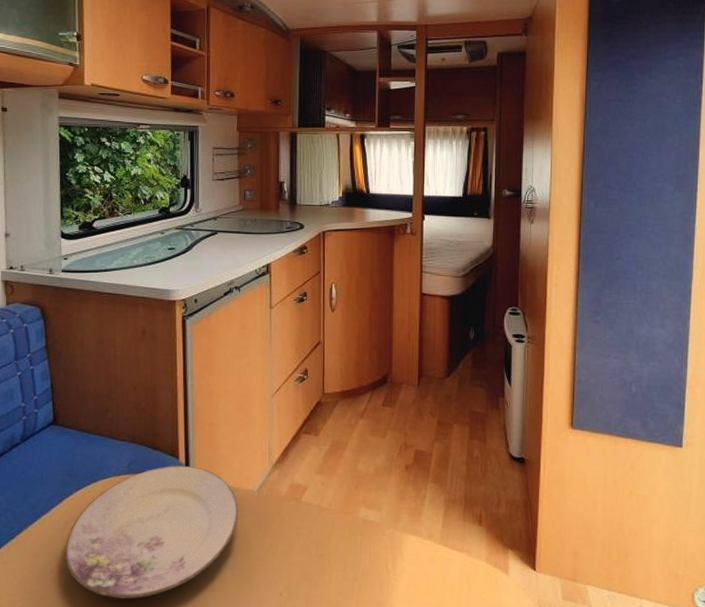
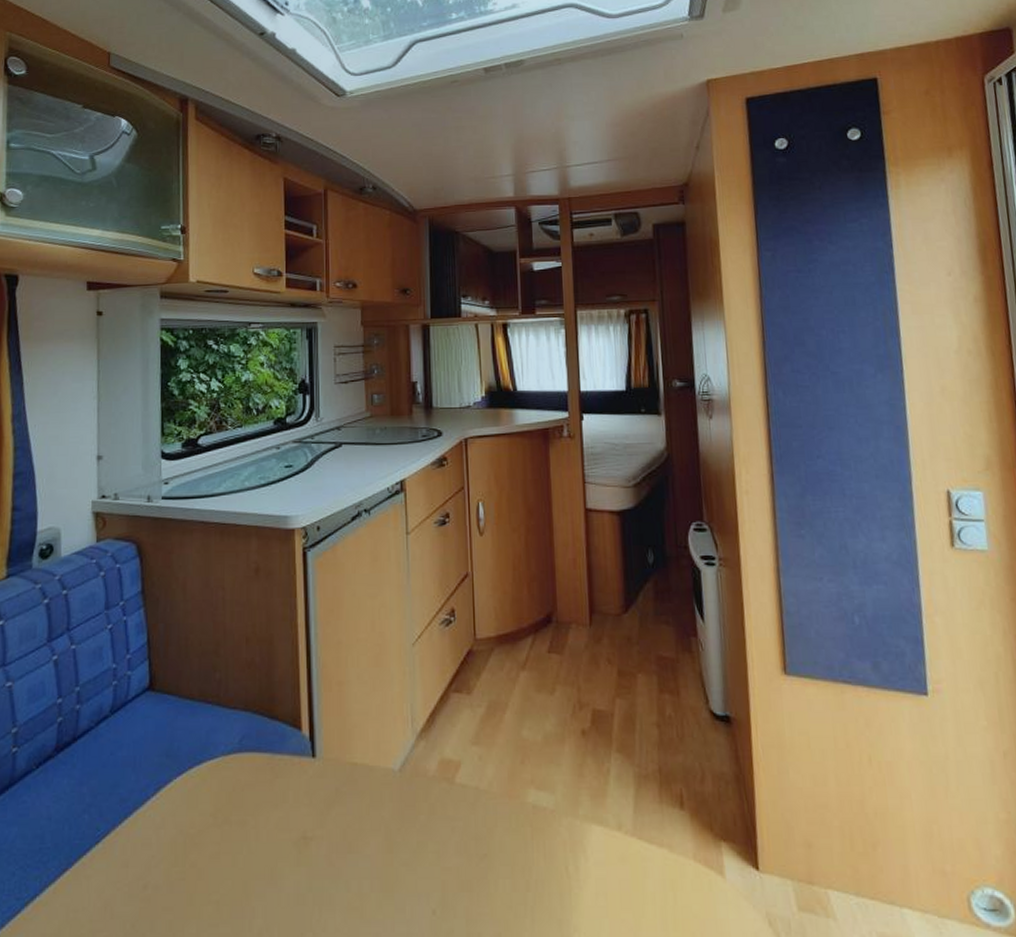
plate: present [65,465,239,599] -> none [161,738,377,923]

